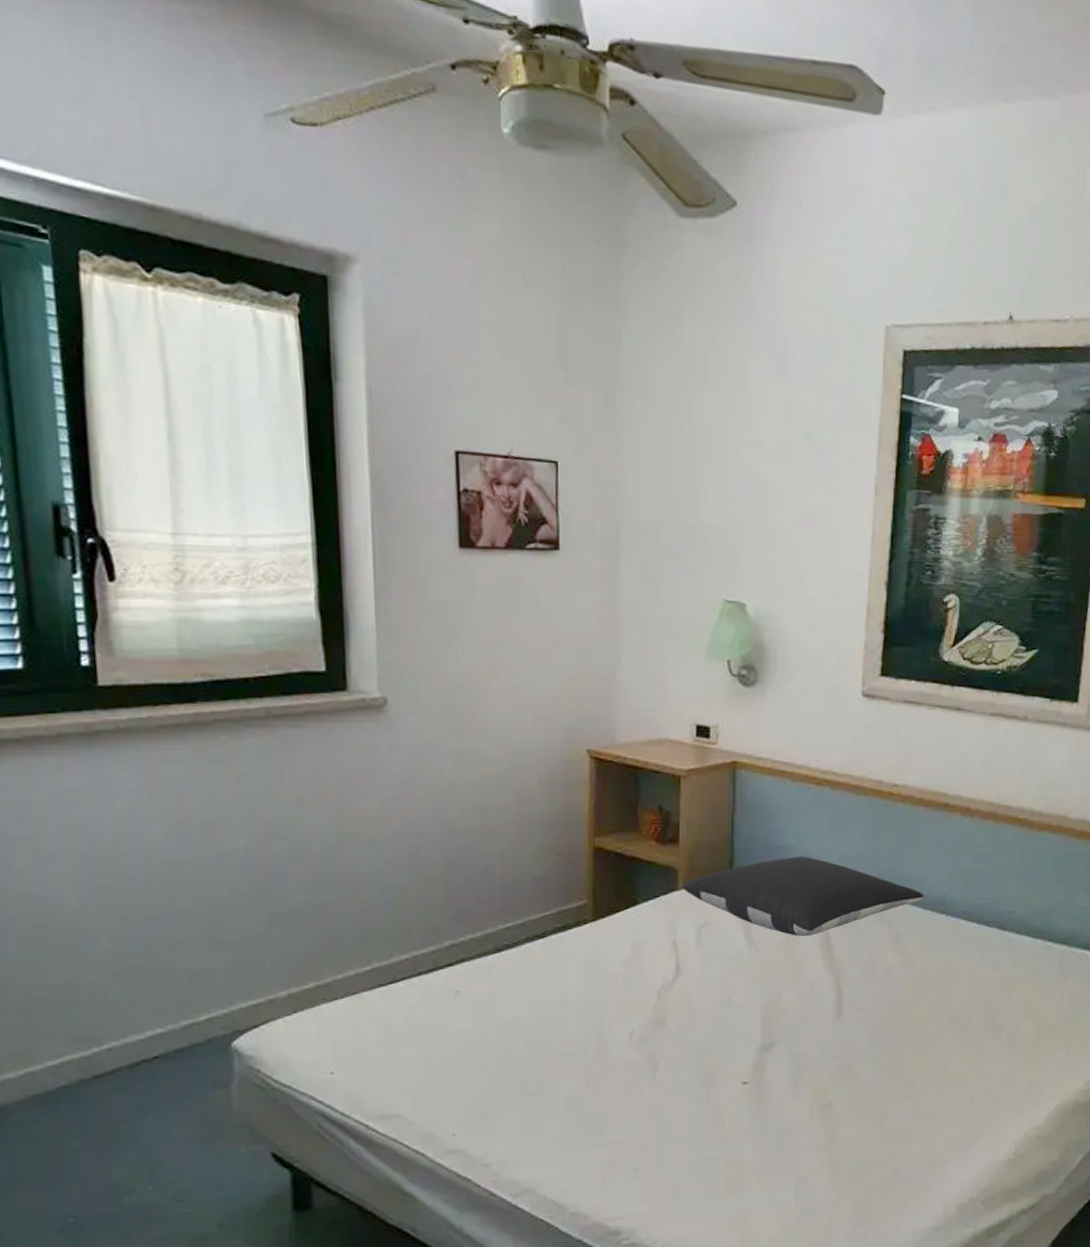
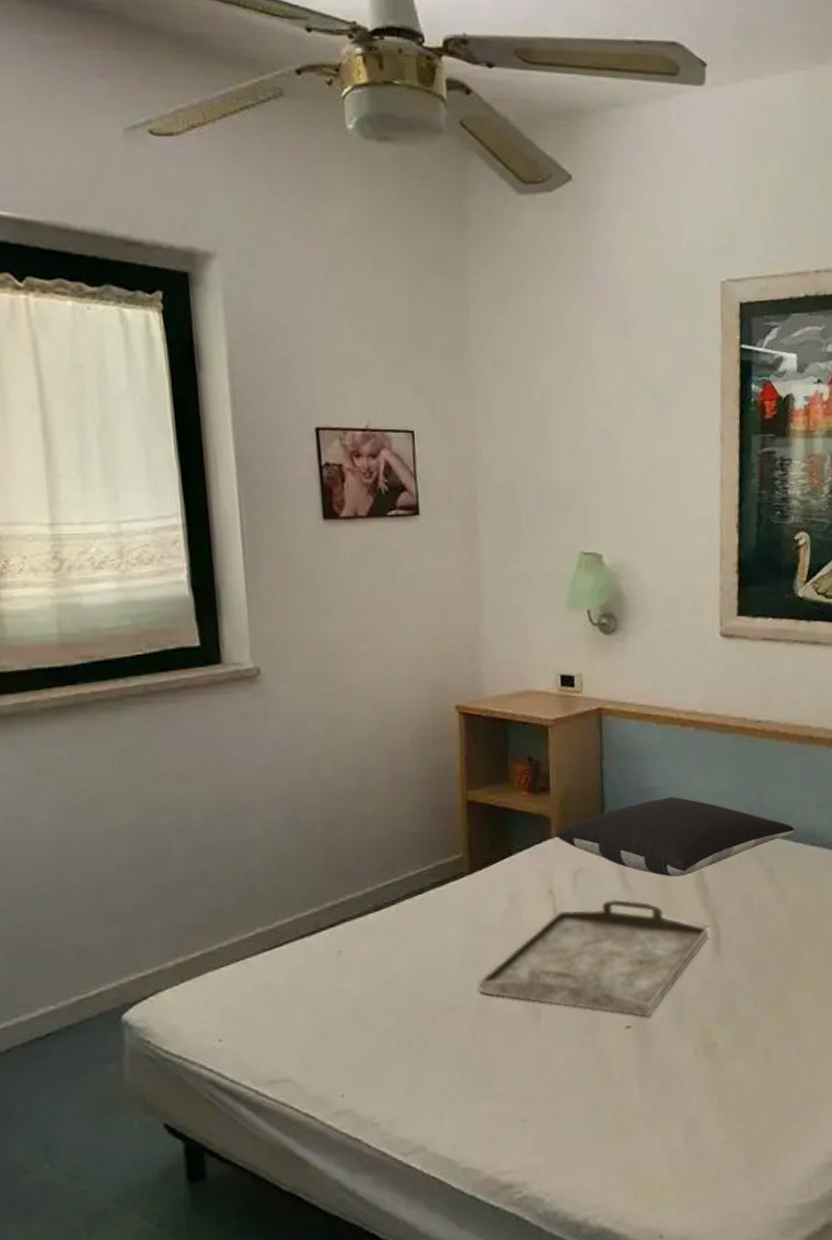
serving tray: none [597,954,831,1074] -> present [479,898,709,1018]

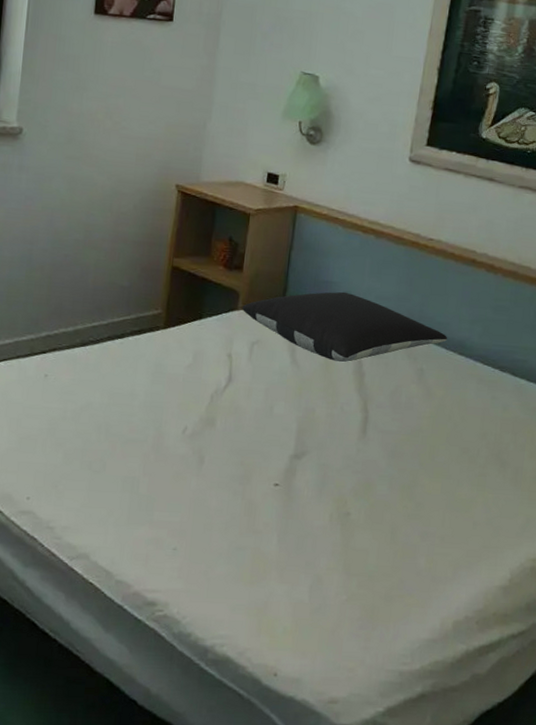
serving tray: present [479,898,709,1018] -> none [155,371,359,479]

